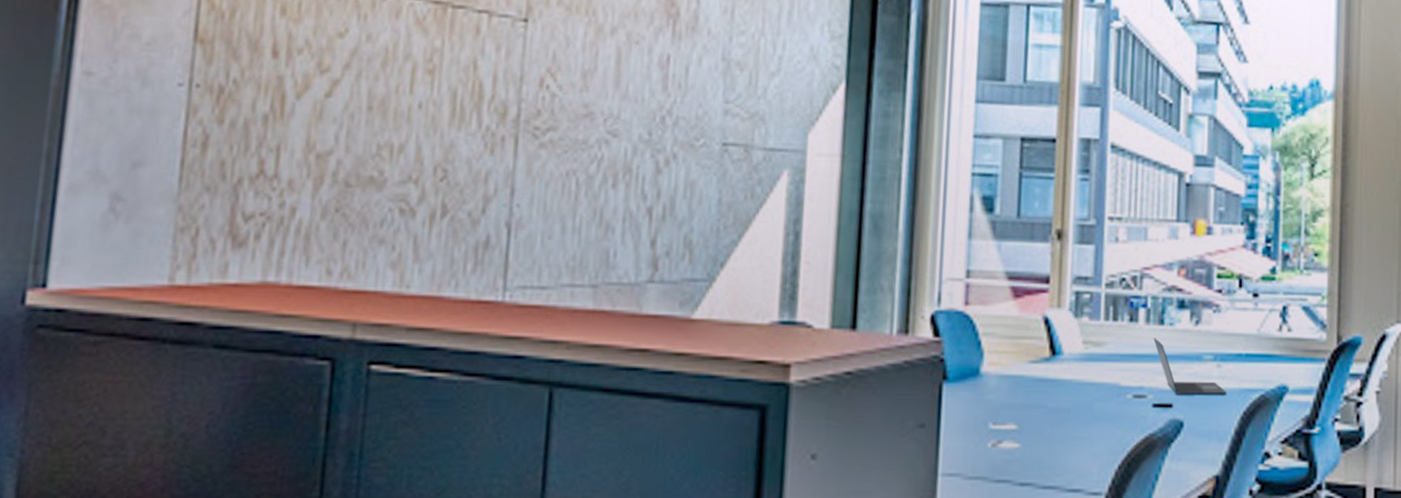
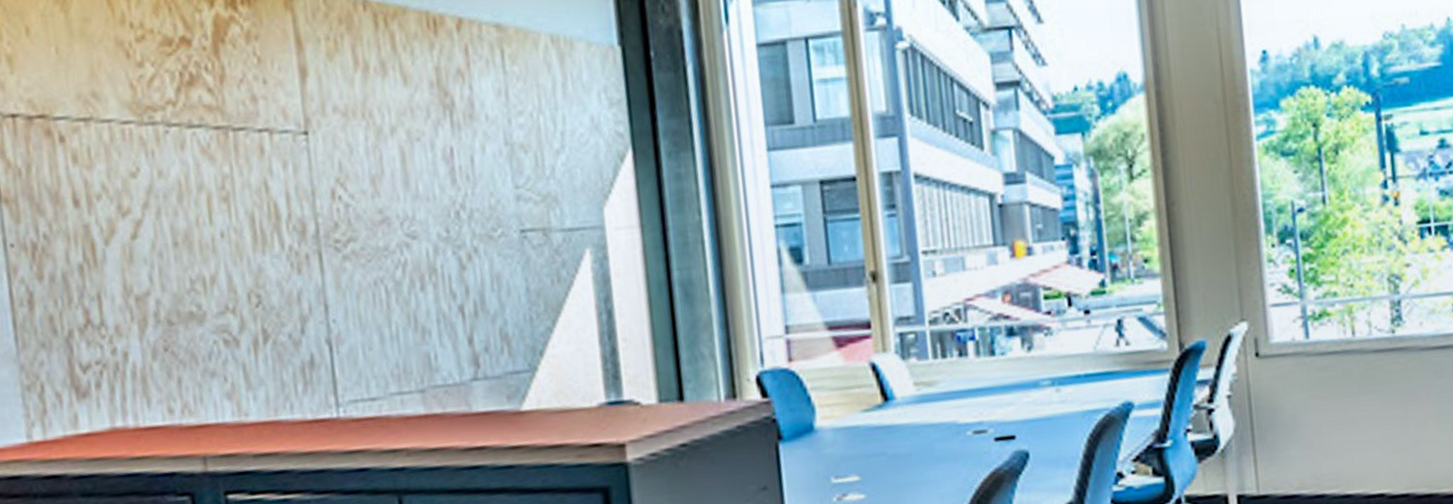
laptop: present [1153,338,1226,396] -> none [986,370,1070,426]

